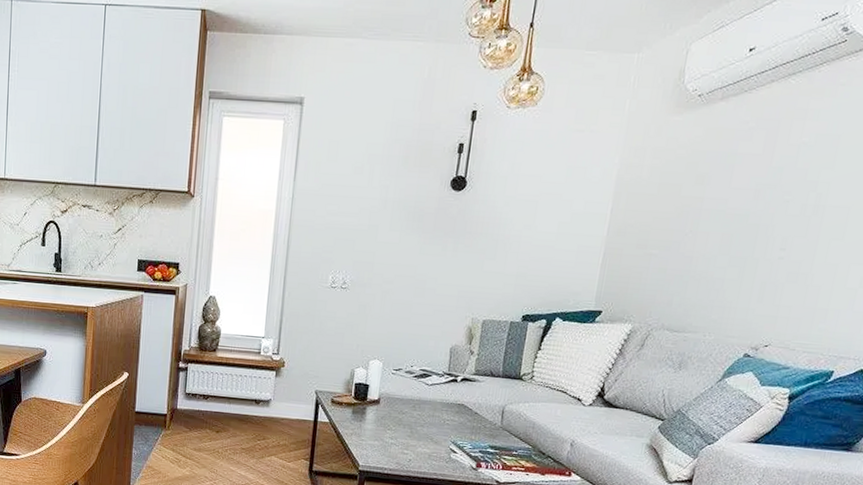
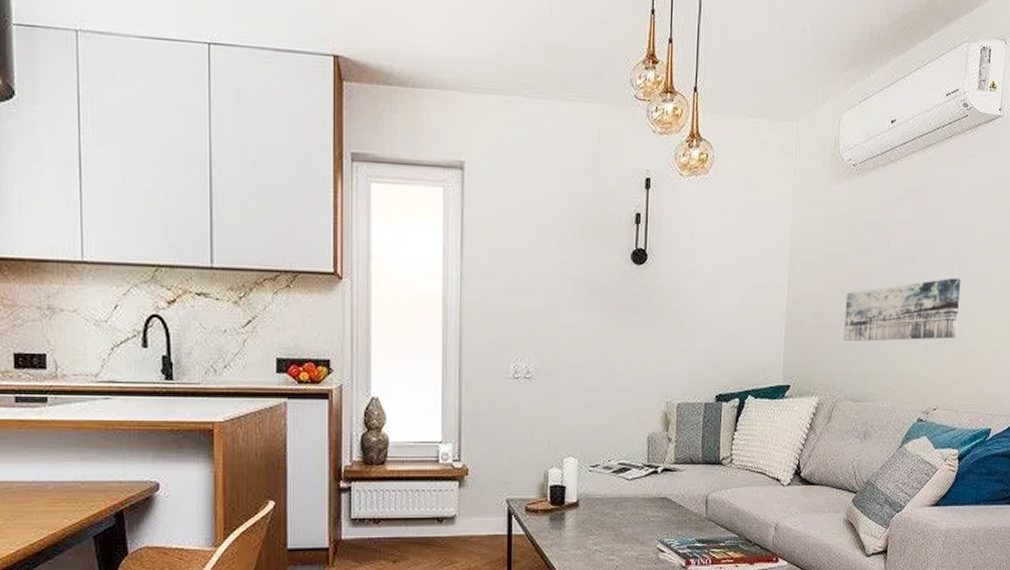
wall art: none [667,212,816,275] -> present [844,278,961,342]

